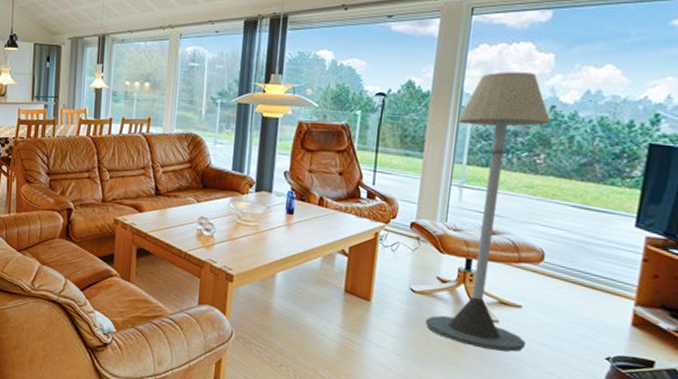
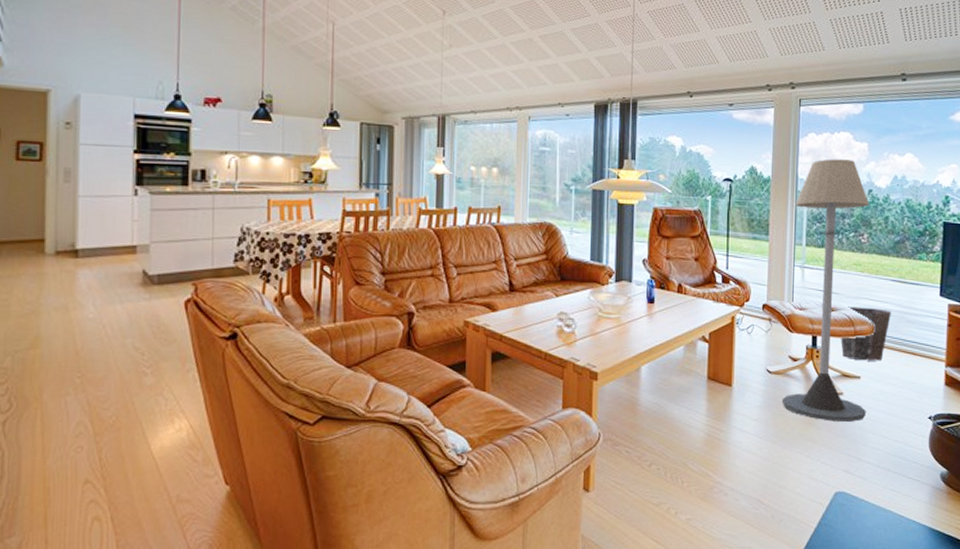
waste bin: none [500,231,568,292] -> present [840,306,891,361]

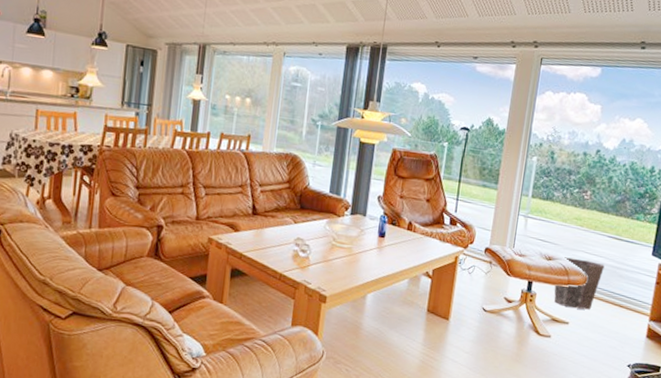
floor lamp: present [782,159,870,421] -> none [493,117,596,363]

